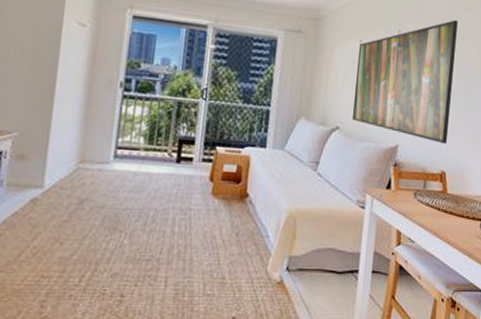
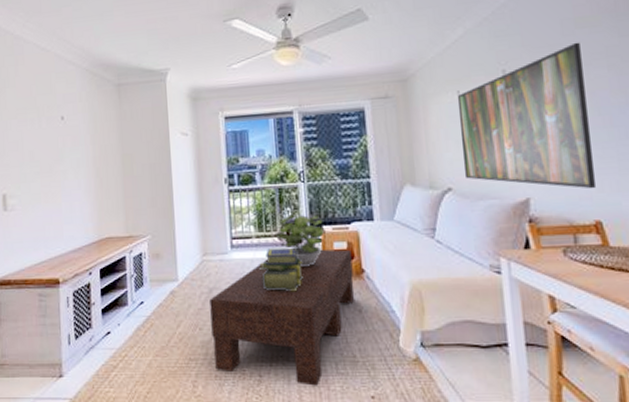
coffee table: none [71,169,240,307] -> present [210,249,355,386]
stack of books: none [141,163,189,209] -> present [259,247,303,291]
potted plant: none [165,129,217,185] -> present [275,213,324,266]

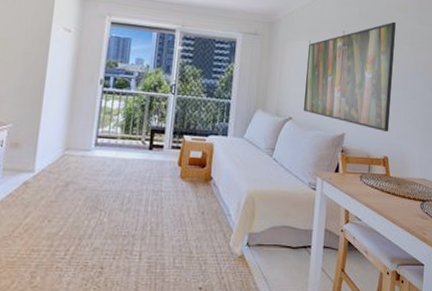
coffee table: present [210,249,355,386] -> none [58,155,204,278]
stack of books: present [259,247,303,291] -> none [119,150,160,191]
potted plant: present [275,213,324,266] -> none [139,120,185,170]

